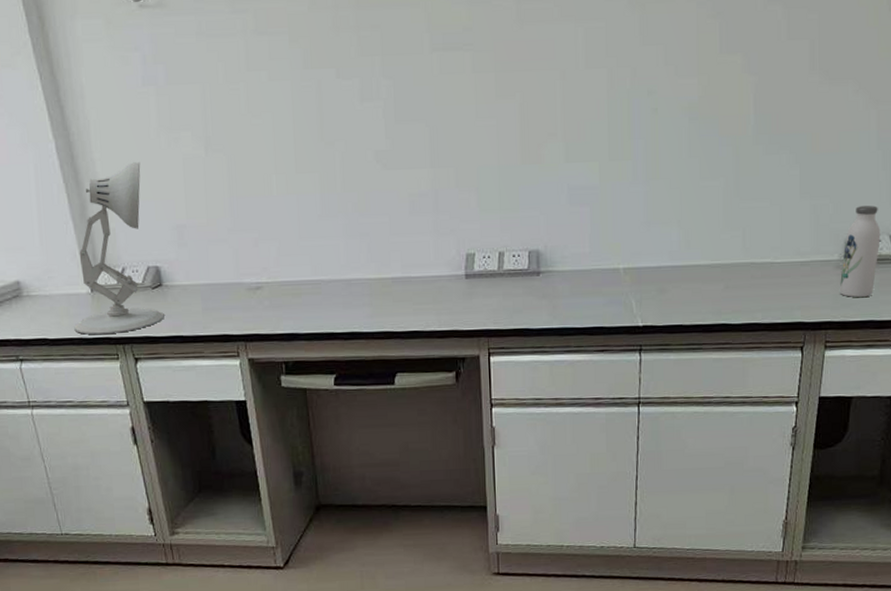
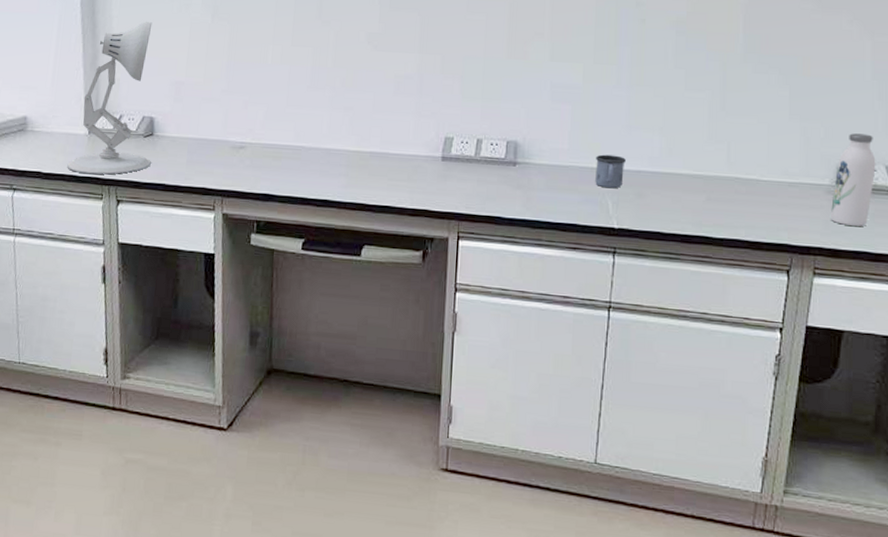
mug: none [617,253,646,288] -> present [595,154,626,189]

